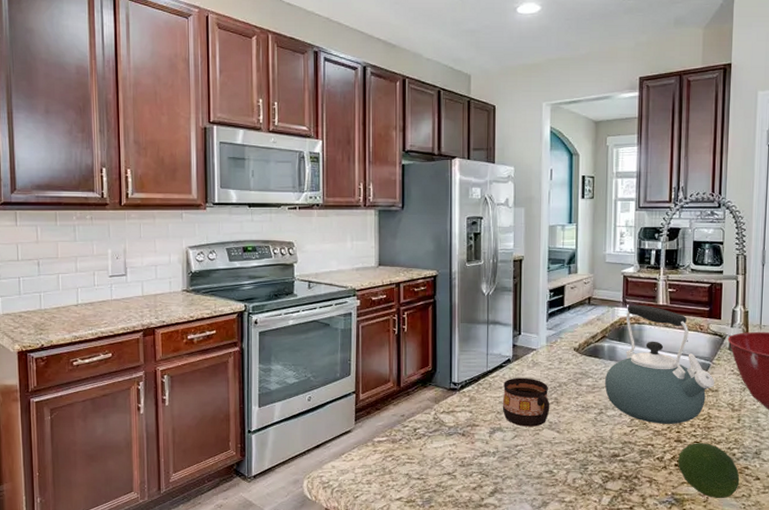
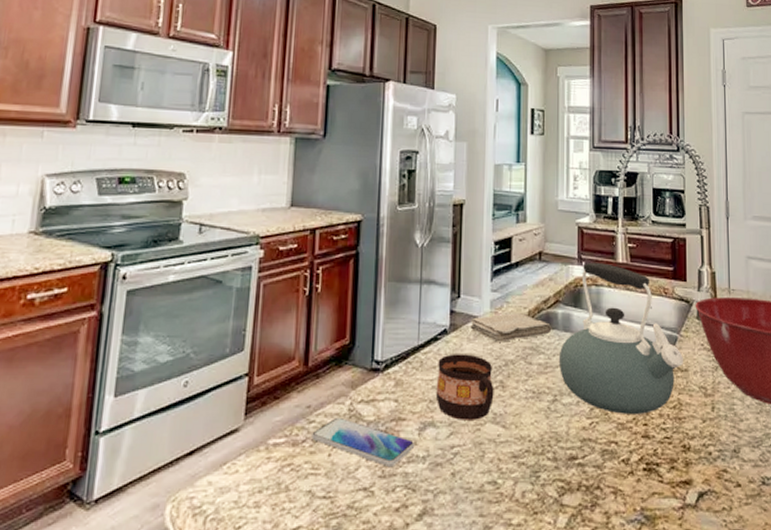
smartphone: none [406,423,487,459] -> present [311,417,415,466]
washcloth: none [529,346,599,369] -> present [470,313,552,342]
fruit: present [678,443,740,499] -> none [647,438,719,514]

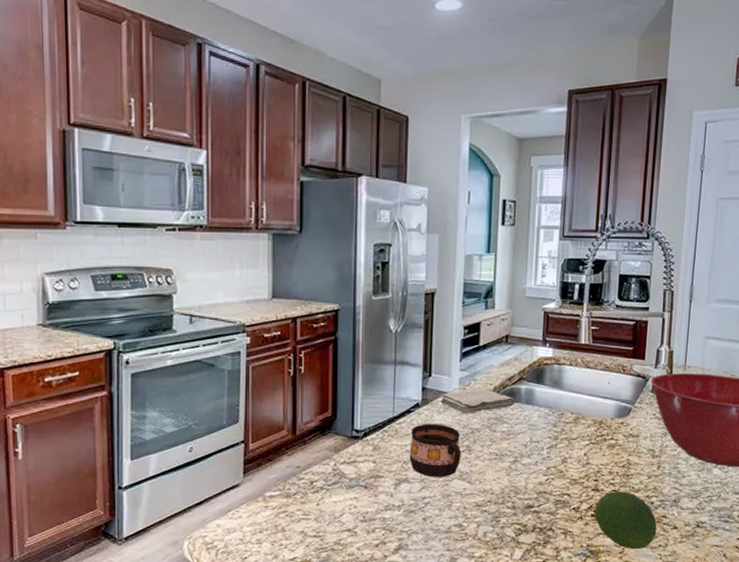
smartphone: present [311,417,415,466] -> none [302,475,391,513]
kettle: present [558,263,684,414] -> none [520,344,636,472]
fruit: none [647,438,719,514] -> present [594,491,657,550]

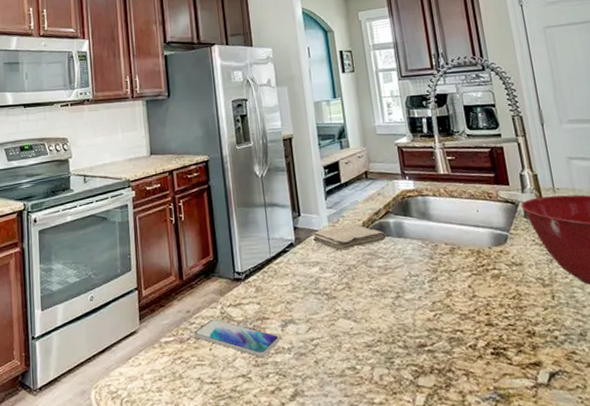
smartphone: none [302,475,391,513] -> present [194,319,280,357]
cup: present [409,424,461,477] -> none [289,262,343,317]
fruit: present [594,491,657,550] -> none [493,325,570,392]

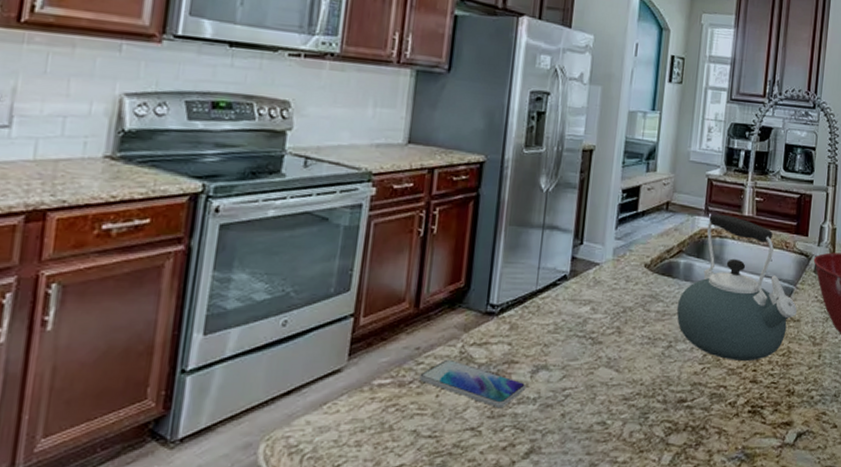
washcloth: present [312,225,387,251] -> none [590,261,673,290]
kettle: none [396,176,518,306] -> present [676,215,798,360]

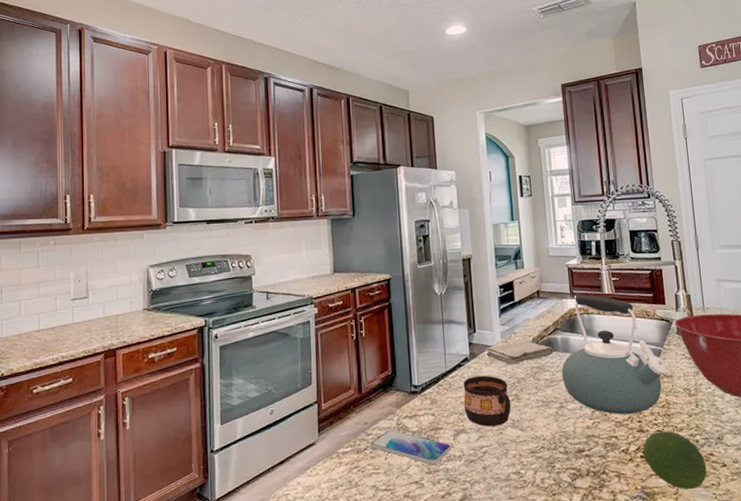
cup: none [550,299,611,364] -> present [463,375,511,427]
washcloth: none [590,261,673,290] -> present [486,340,554,365]
fruit: none [751,384,817,452] -> present [643,431,707,490]

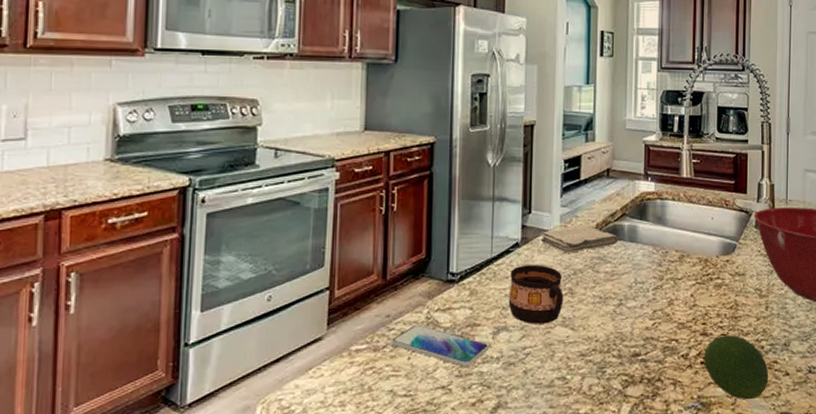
kettle: present [561,295,669,415] -> none [624,178,742,315]

